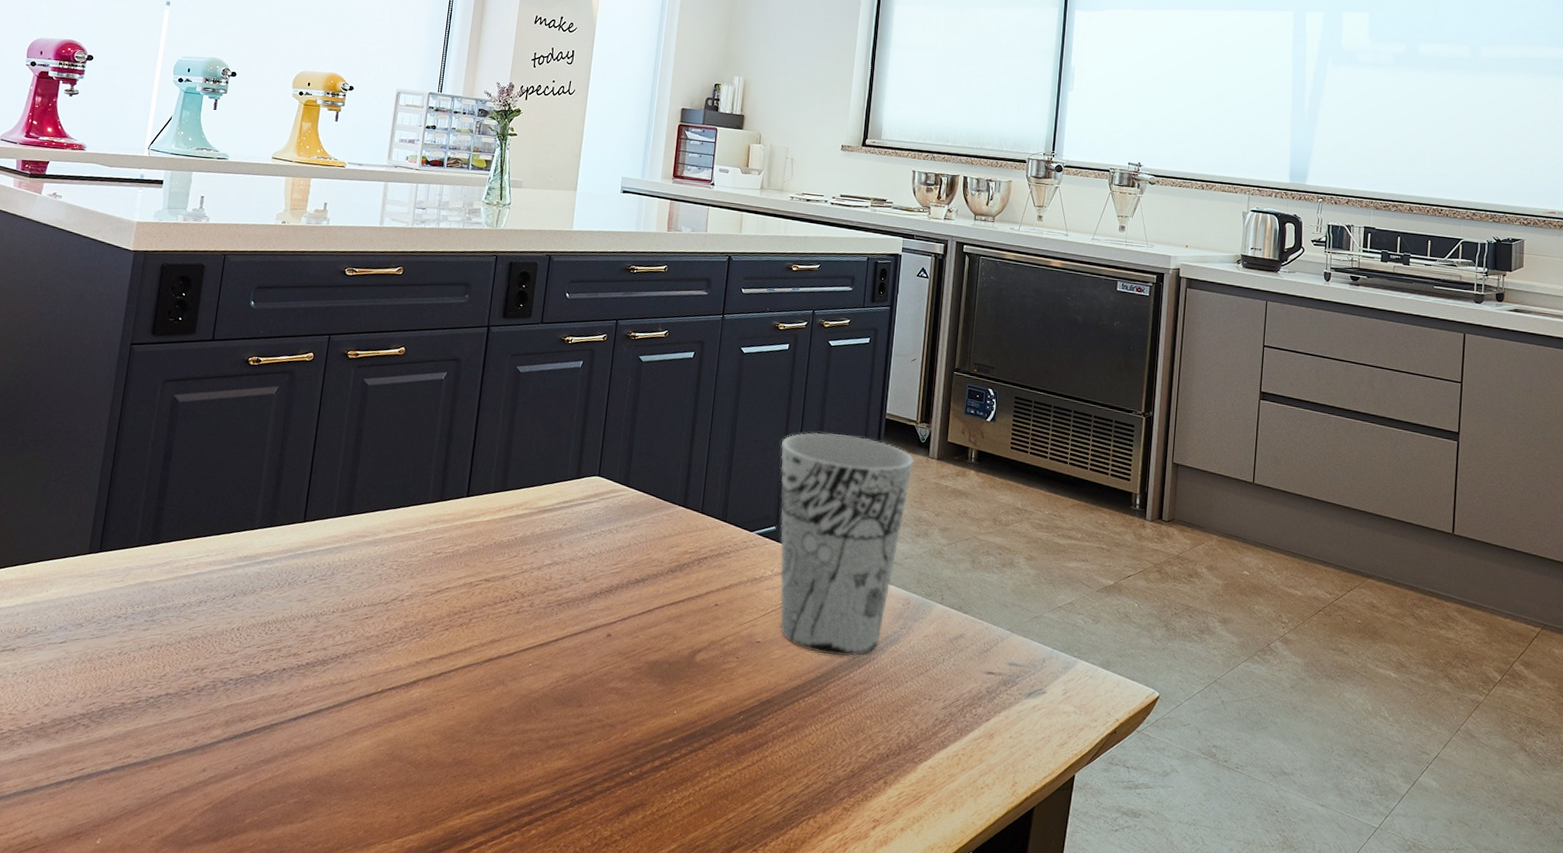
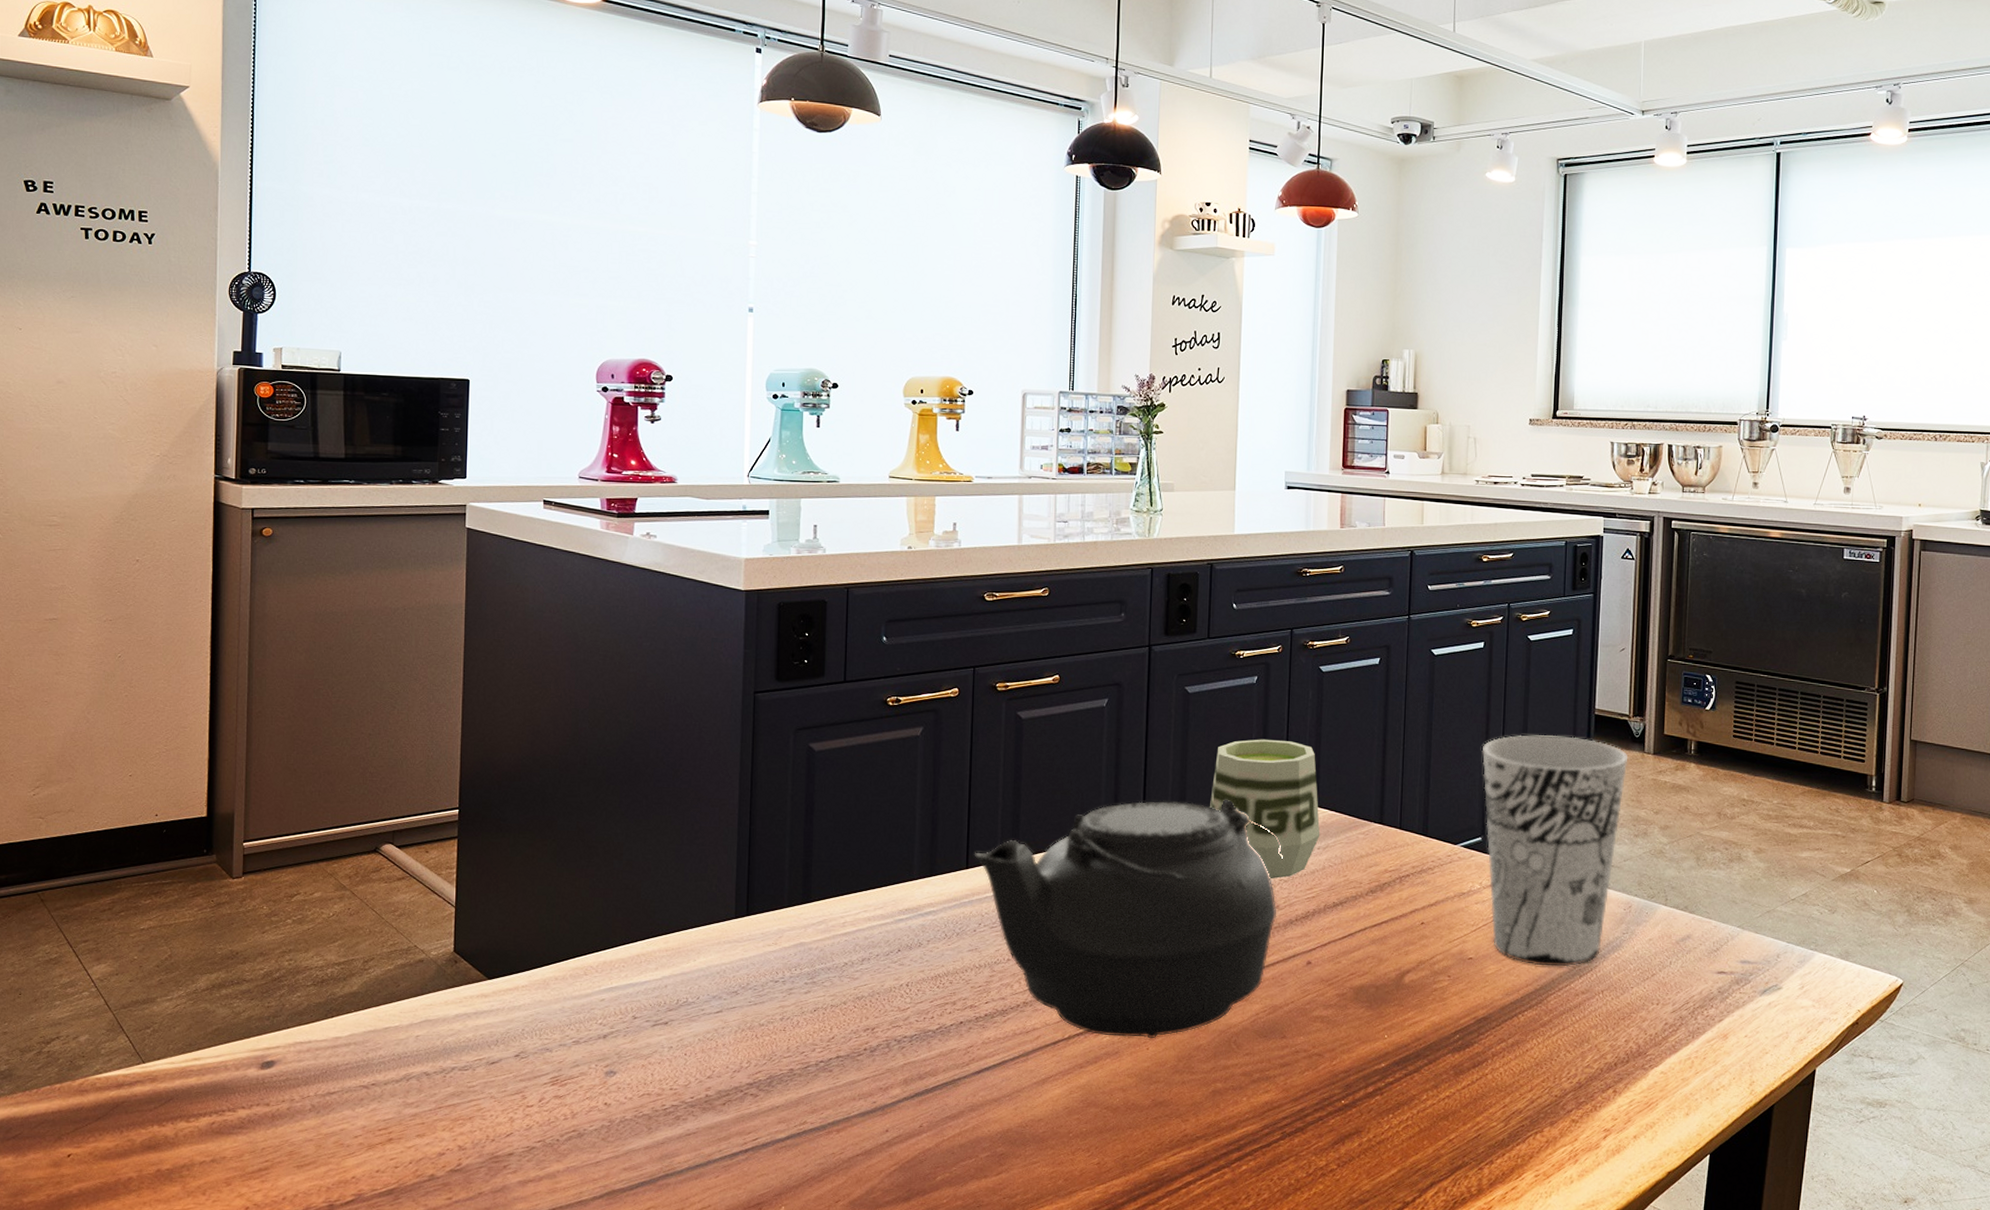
teapot: none [312,469,594,699] -> present [974,800,1284,1039]
cup: none [530,419,630,553] -> present [1210,739,1320,879]

